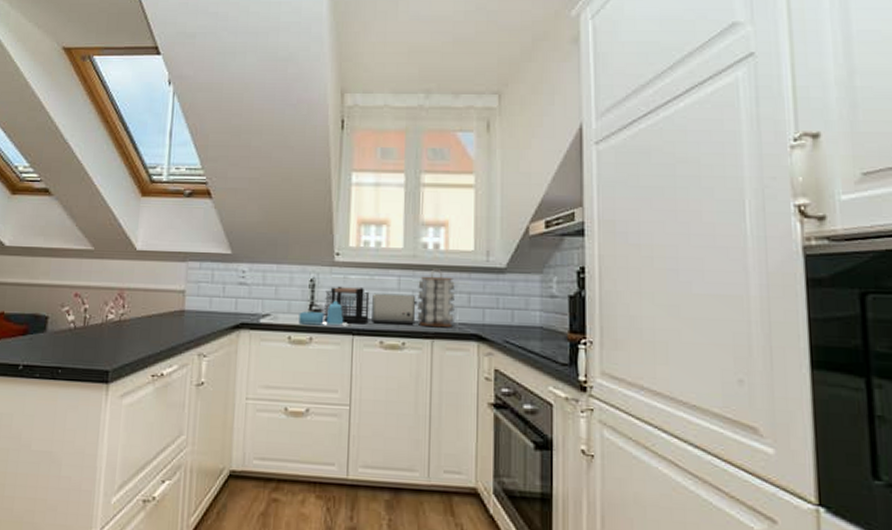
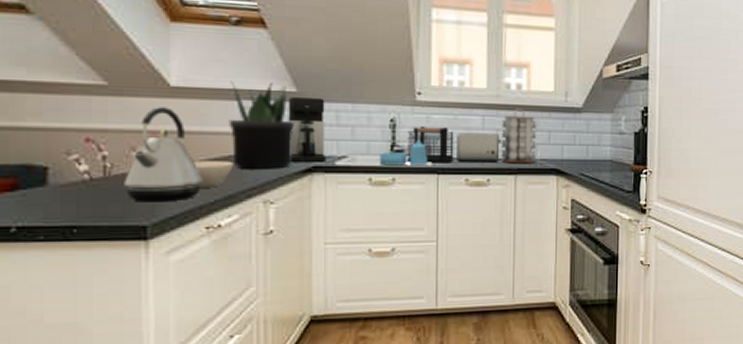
kettle: none [96,268,153,350] -> present [124,107,203,202]
soup bowl: none [148,315,178,341] -> present [194,161,234,189]
planter: none [176,245,228,325] -> present [229,81,295,169]
coffee maker: none [222,259,254,320] -> present [288,97,326,163]

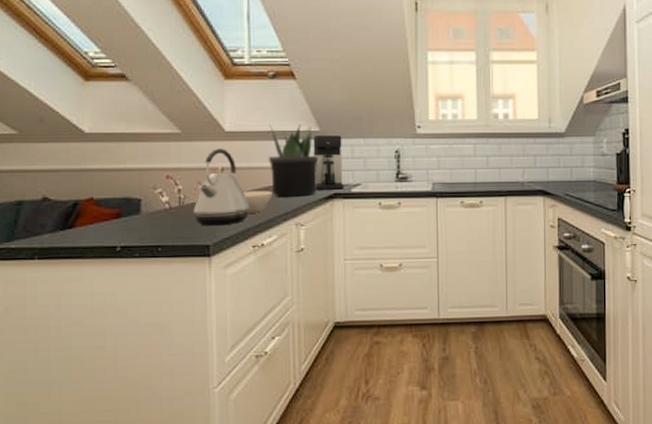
soap dispenser: present [379,141,428,166] -> none [387,169,428,191]
dish rack: present [407,127,454,163] -> none [410,156,450,188]
toaster: present [457,132,501,163] -> none [452,159,492,187]
spice rack: present [501,109,536,164] -> none [491,136,523,187]

